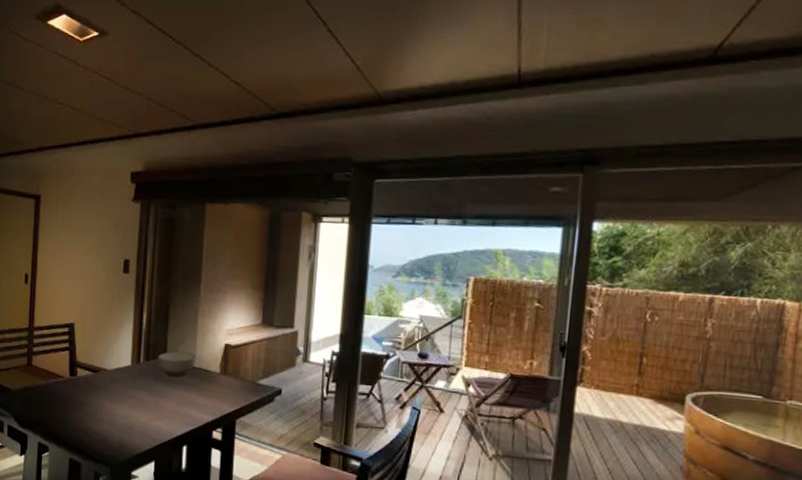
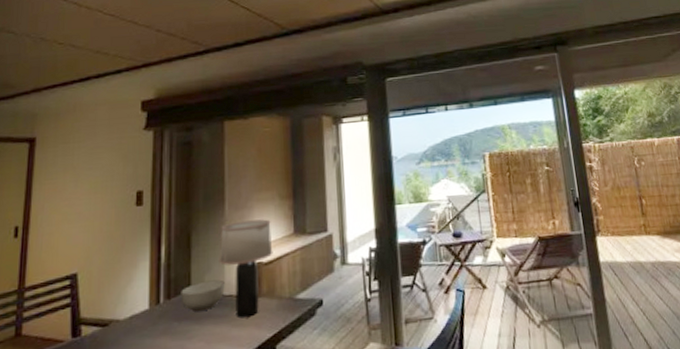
table lamp: none [192,303,242,391] -> present [219,219,273,319]

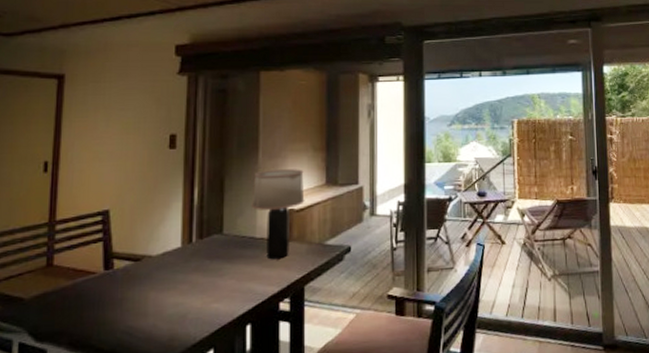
bowl: present [181,279,225,313] -> none [213,223,257,253]

